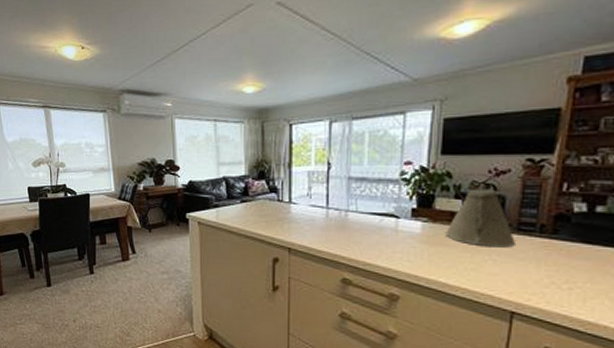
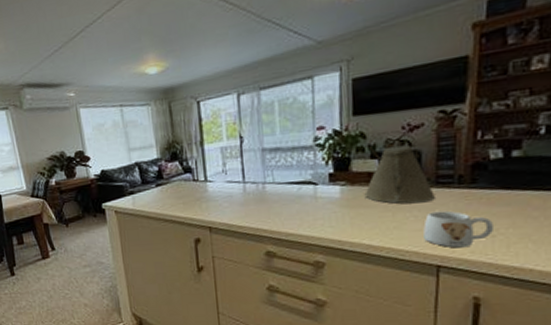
mug: none [500,257,573,297] -> present [423,210,495,248]

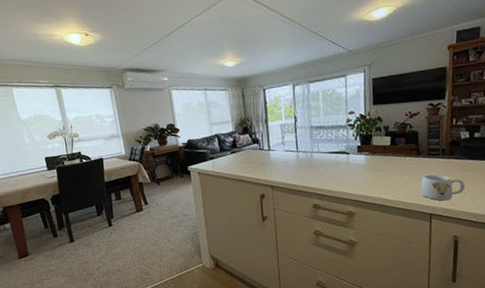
kettle: present [364,130,435,204] -> none [381,116,427,169]

